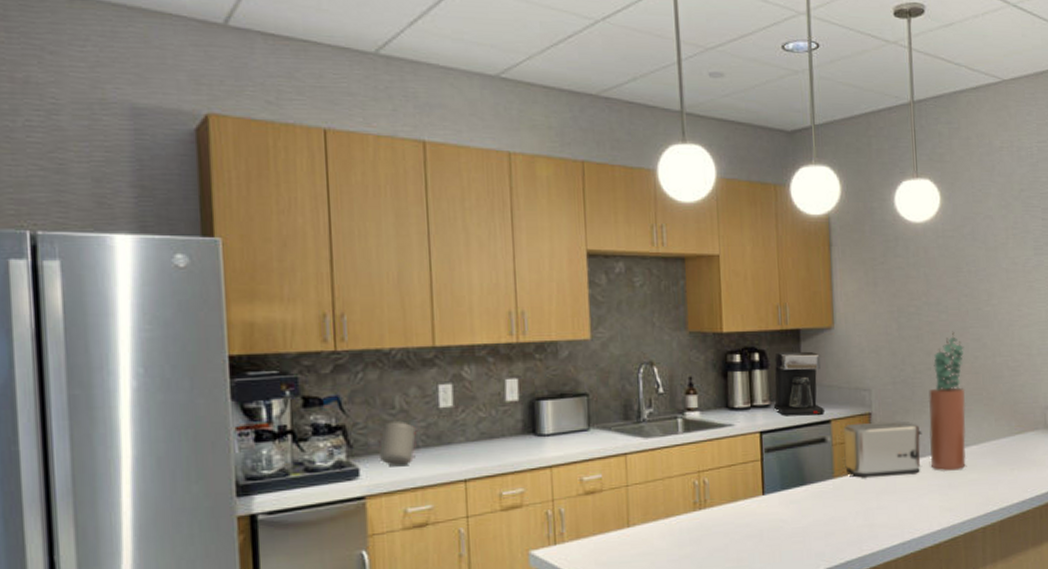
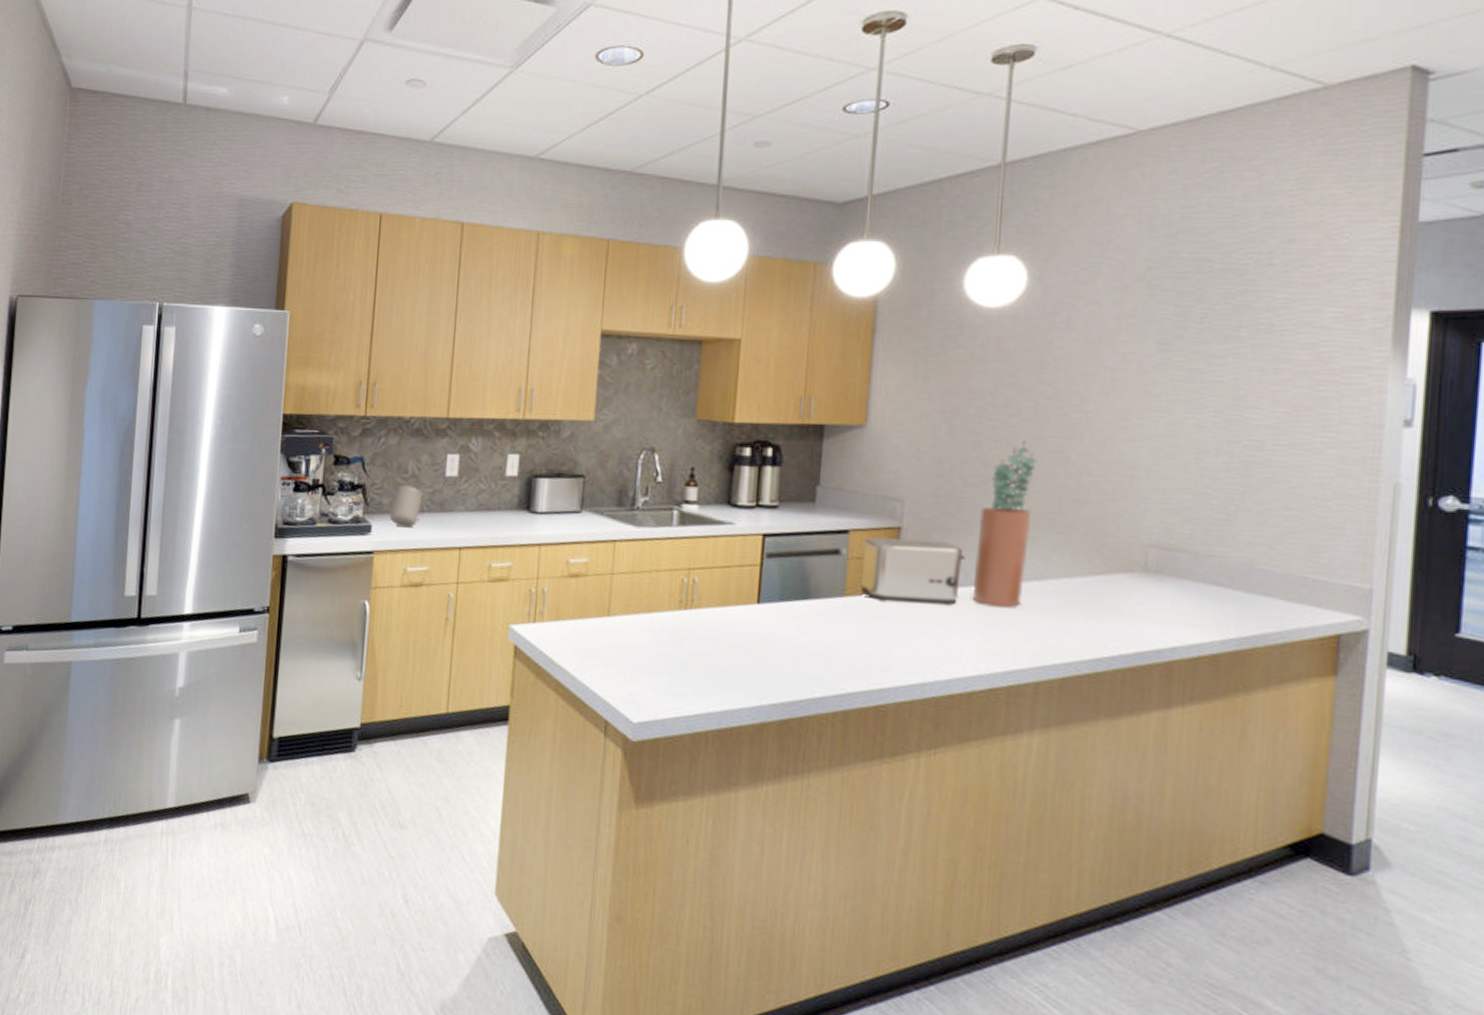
coffee maker: present [774,351,824,417] -> none [783,448,847,525]

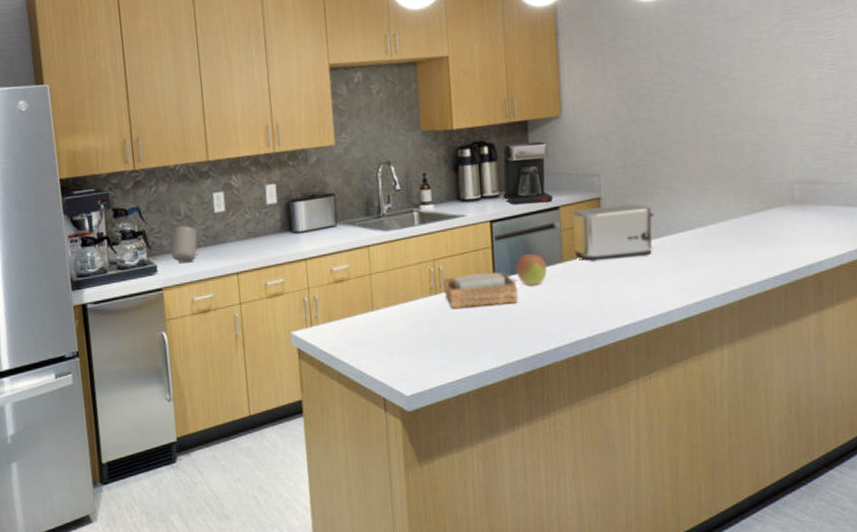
napkin holder: none [696,592,785,637] -> present [443,272,519,310]
coffee maker: none [783,448,847,525] -> present [503,141,553,205]
fruit: none [785,579,824,619] -> present [515,253,547,286]
vase: present [971,439,1038,609] -> none [660,109,703,253]

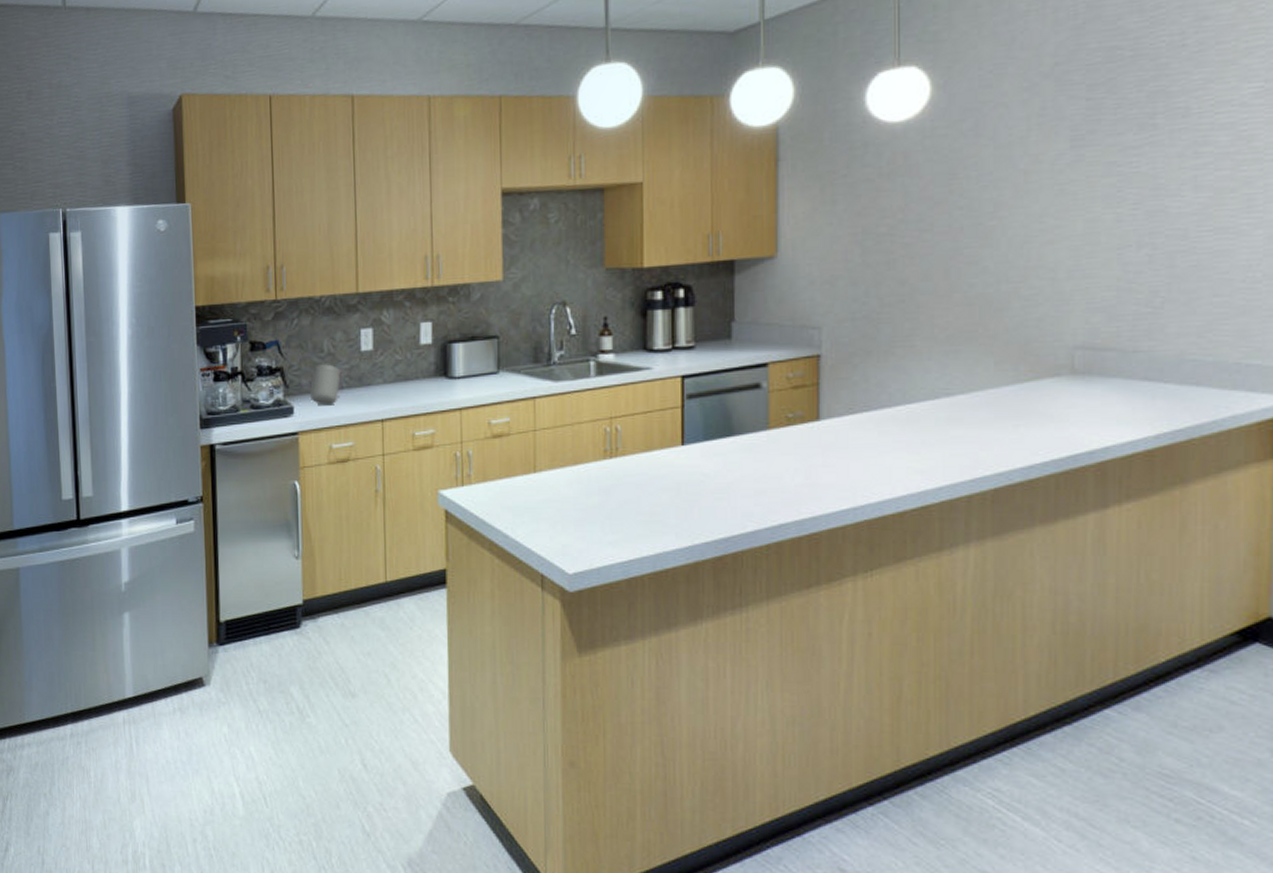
napkin holder: present [443,272,519,310] -> none [620,435,712,477]
coffee maker: present [503,141,553,205] -> none [700,285,760,359]
fruit: present [515,253,547,286] -> none [709,416,748,455]
toaster: present [572,203,654,262] -> none [783,364,888,432]

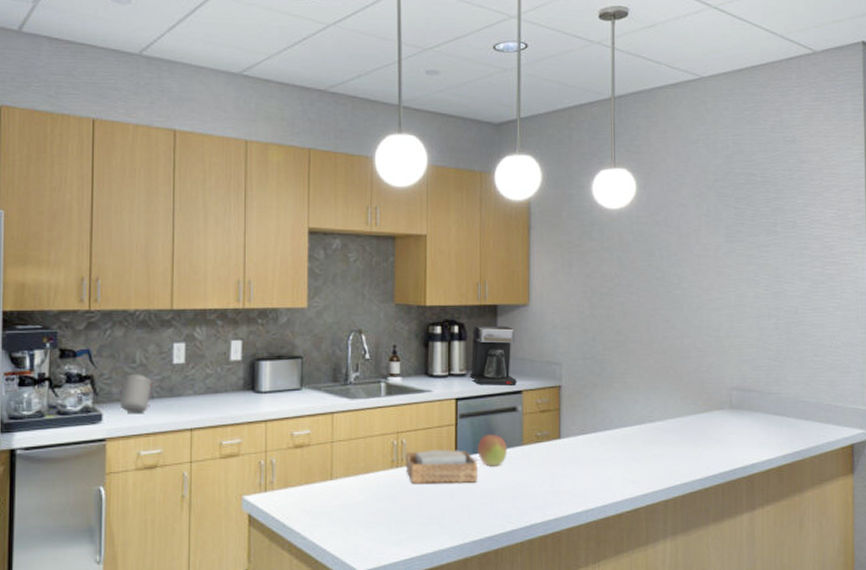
napkin holder: none [620,435,712,477] -> present [405,449,479,485]
coffee maker: none [700,285,760,359] -> present [470,325,517,387]
fruit: none [709,416,748,455] -> present [477,434,507,467]

